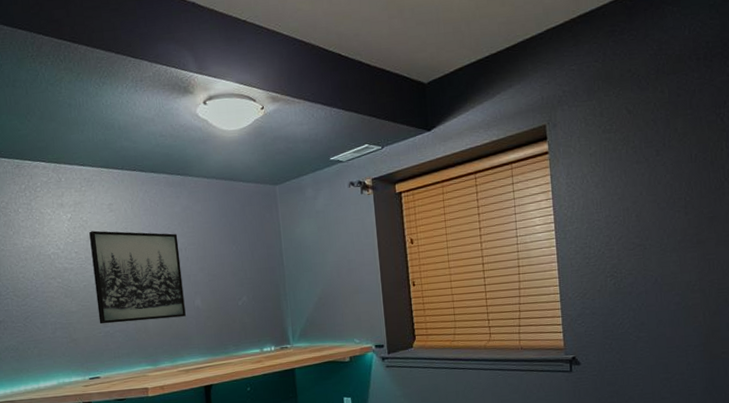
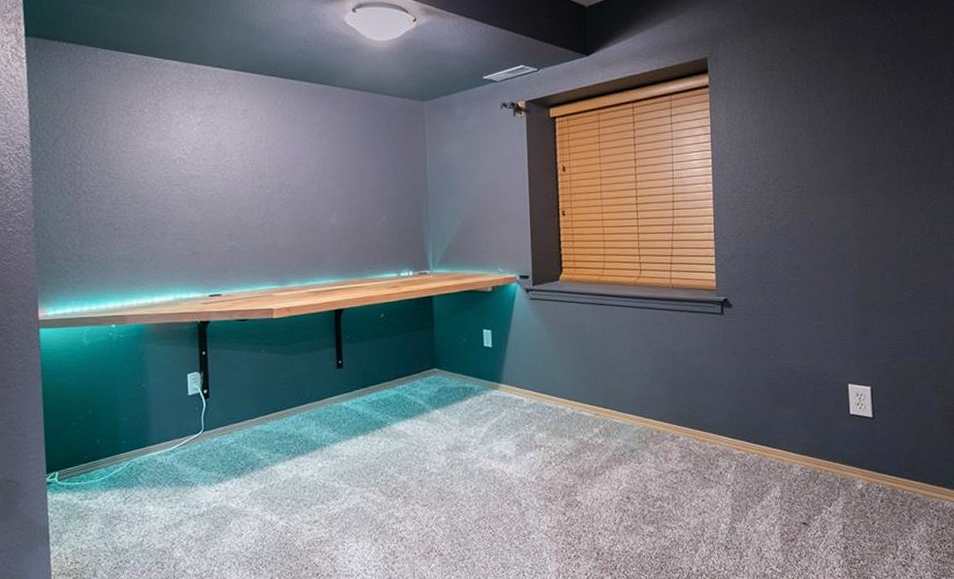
wall art: present [89,230,186,324] -> none [220,137,319,238]

